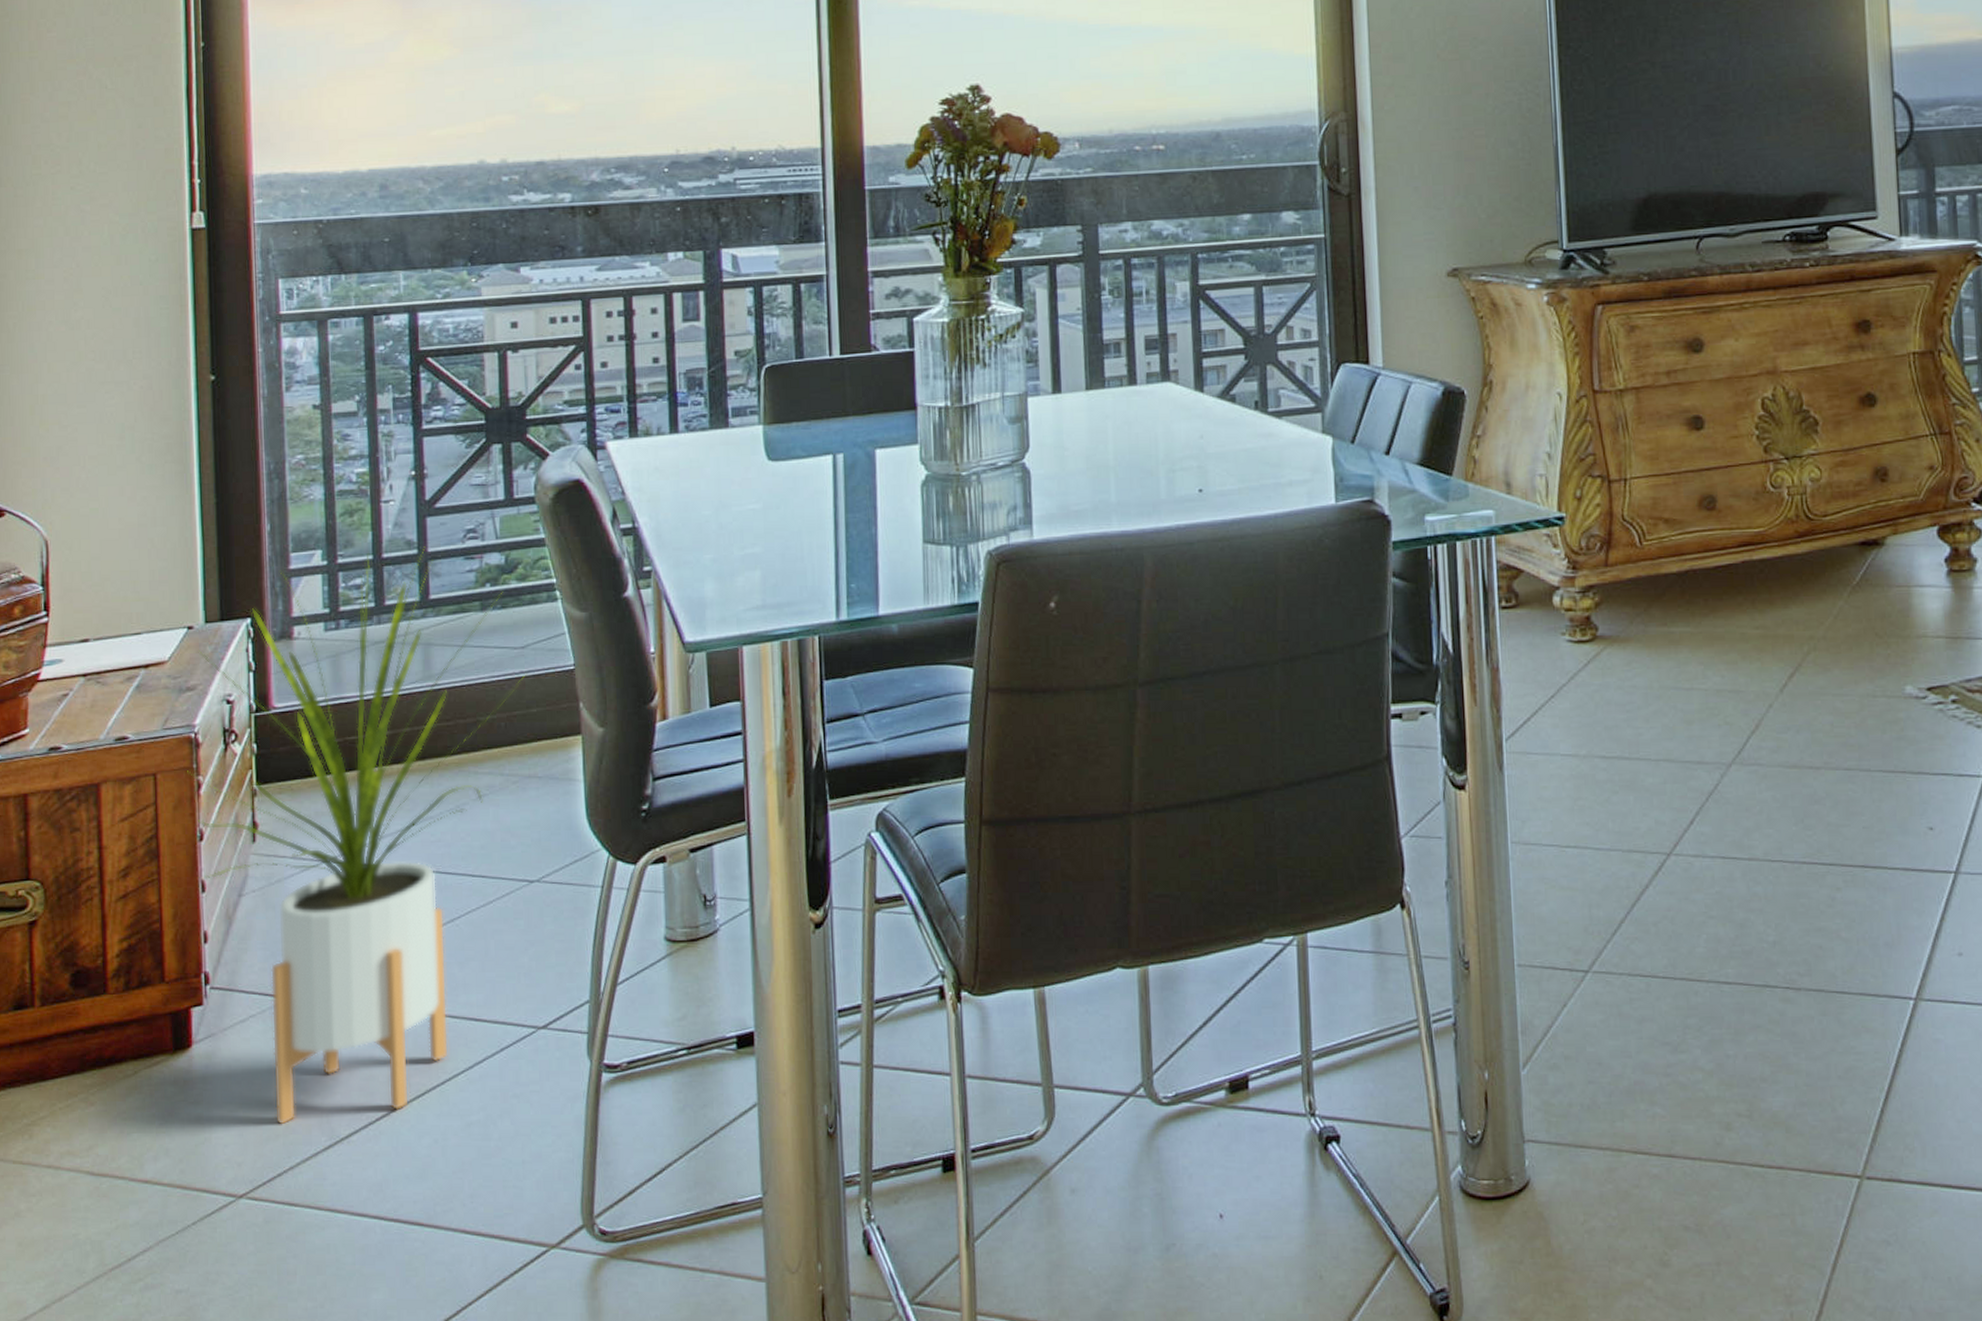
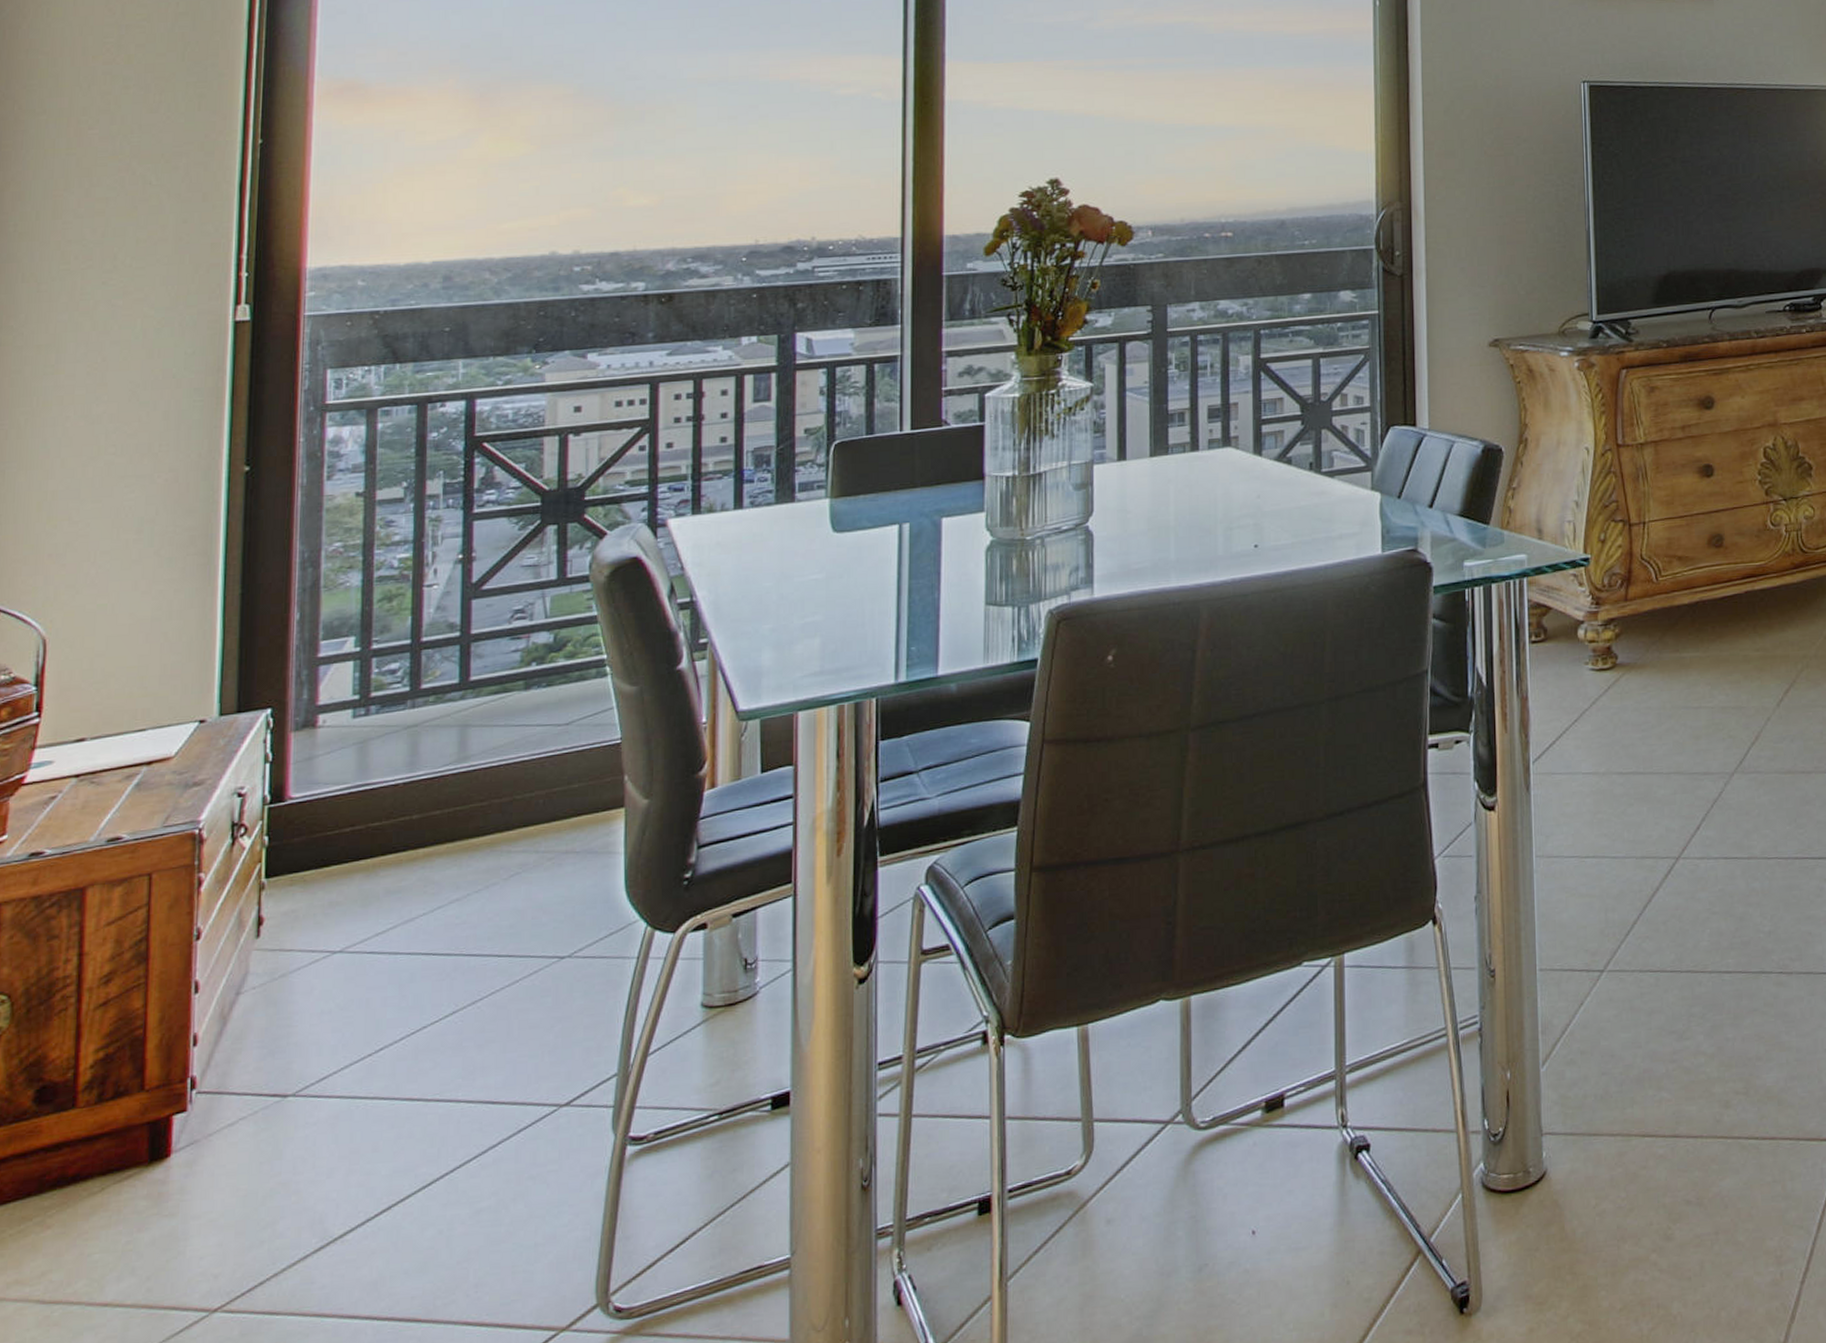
house plant: present [187,546,528,1125] -> none [187,628,571,1231]

